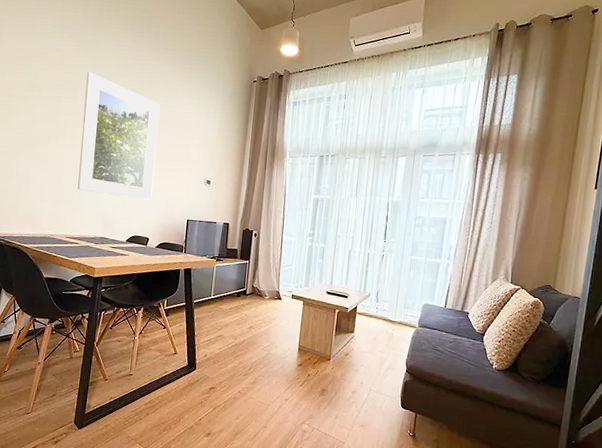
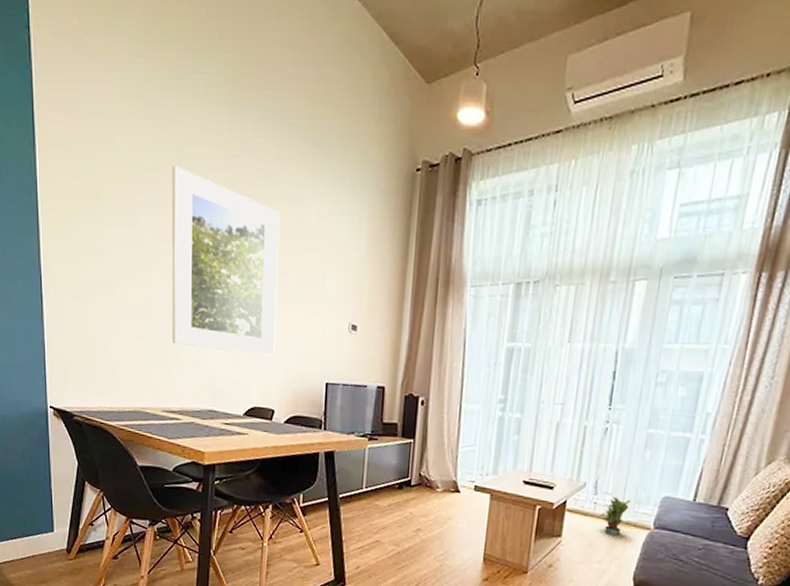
potted plant: none [381,303,402,332] -> present [600,496,631,535]

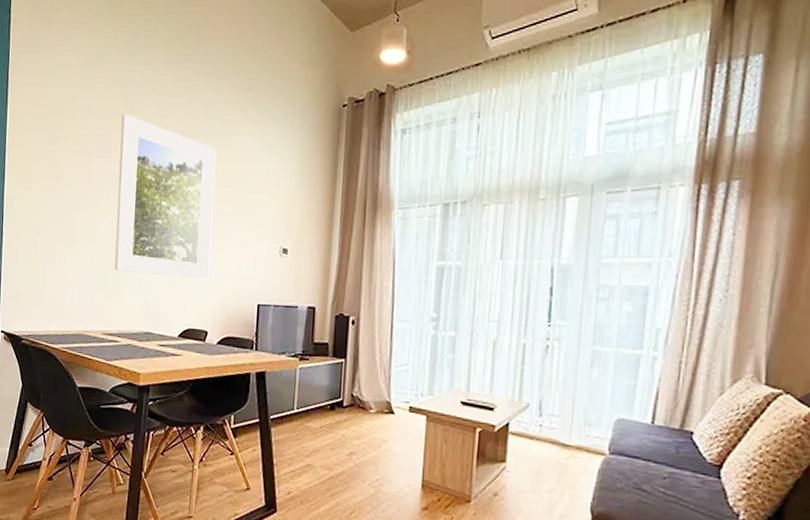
potted plant: present [600,496,631,535] -> none [547,418,580,461]

